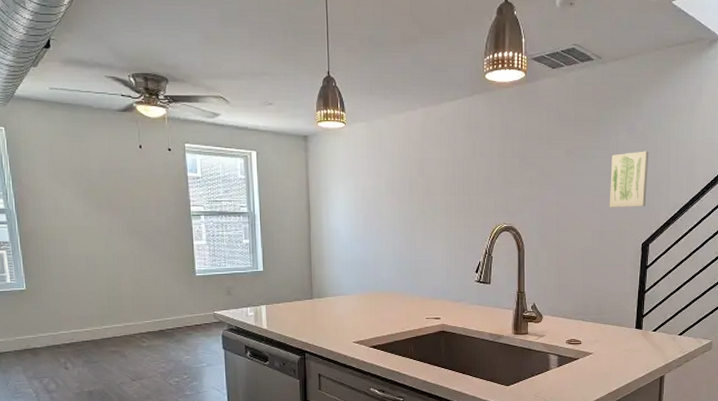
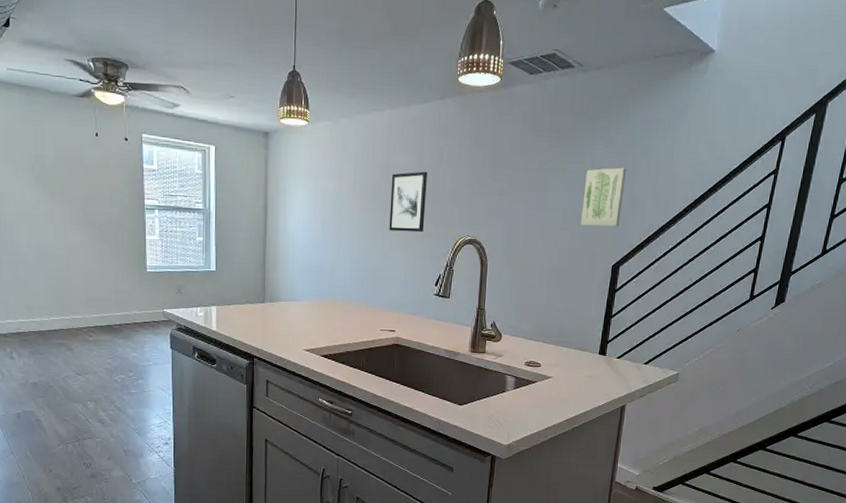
wall art: none [427,165,462,223] -> present [389,171,427,233]

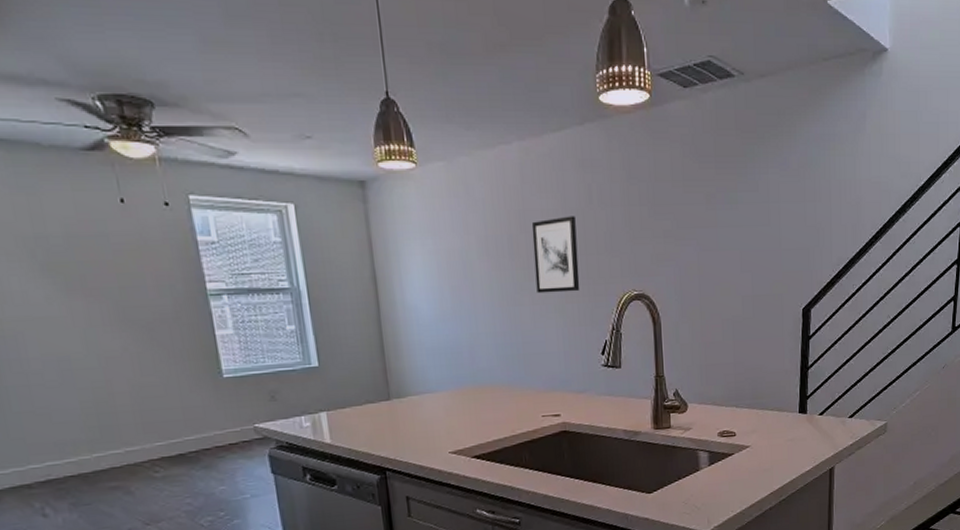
wall art: present [580,167,626,227] -> none [761,193,806,266]

